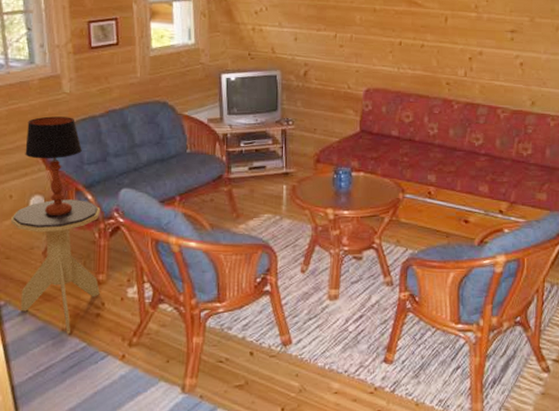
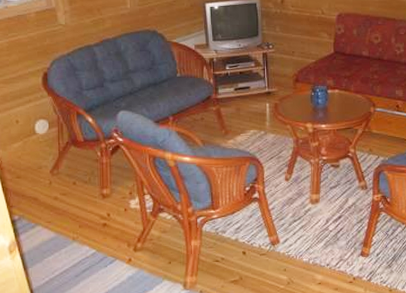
side table: present [10,199,101,335] -> none [18,122,105,243]
table lamp: present [25,116,82,217] -> none [27,47,80,138]

